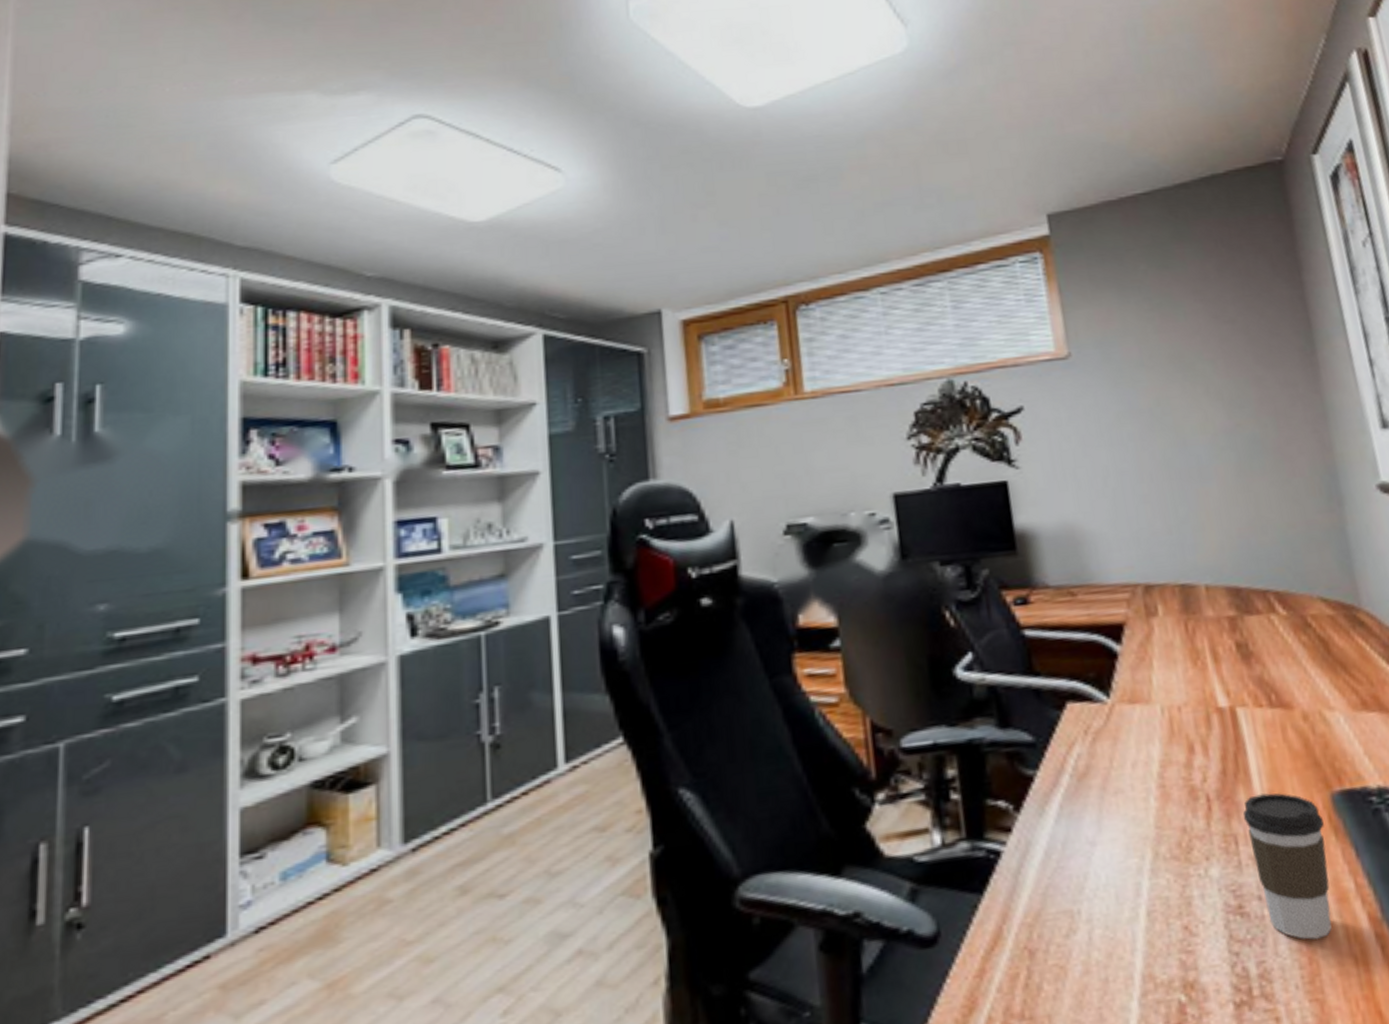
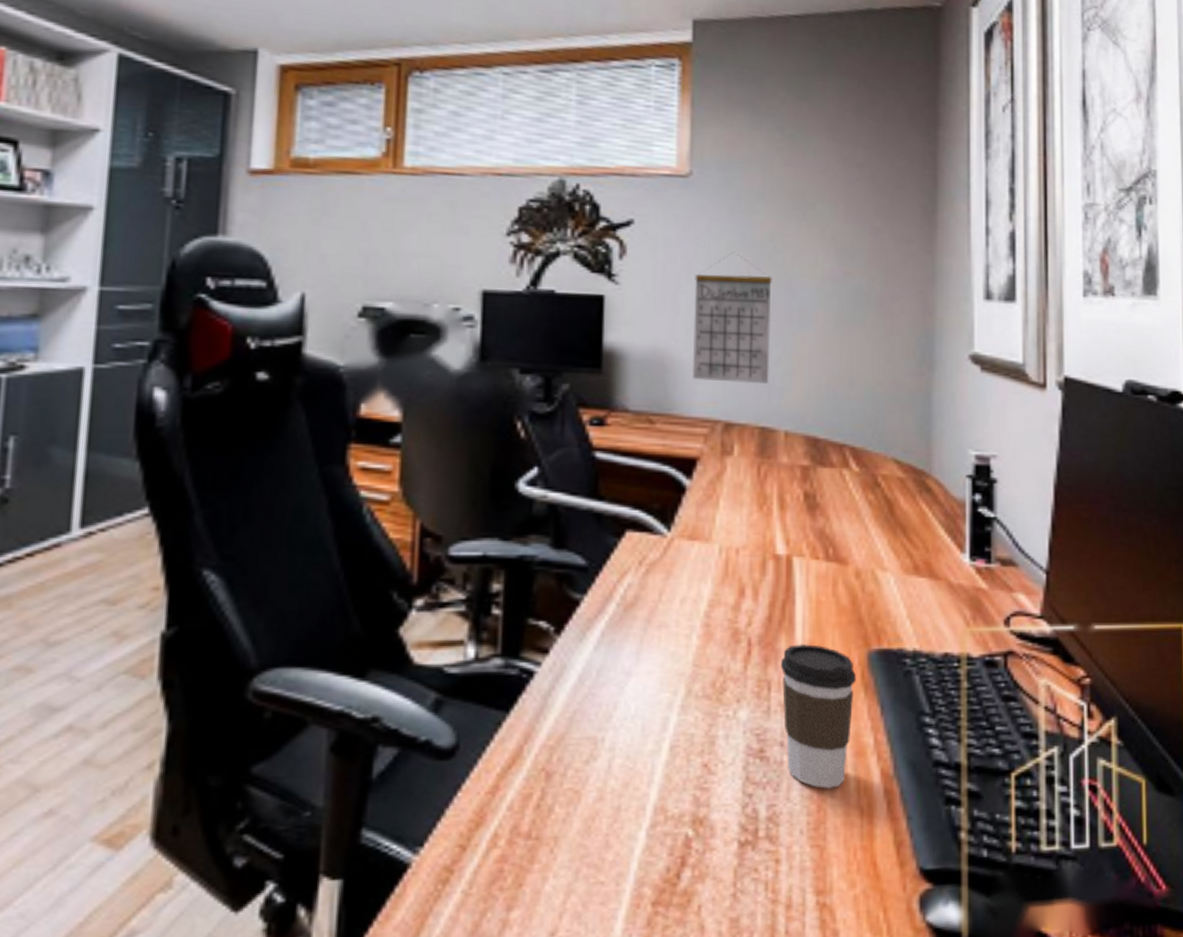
calendar: none [1090,421,1181,548] -> present [692,251,773,383]

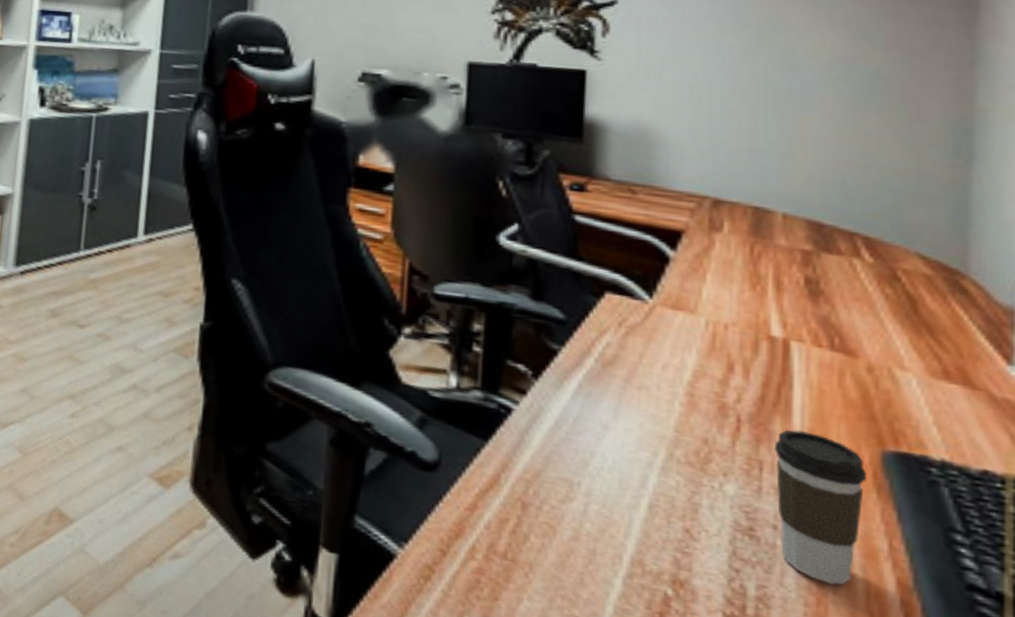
calendar: present [692,251,773,383] -> none [677,31,771,164]

